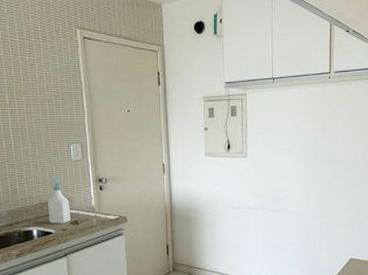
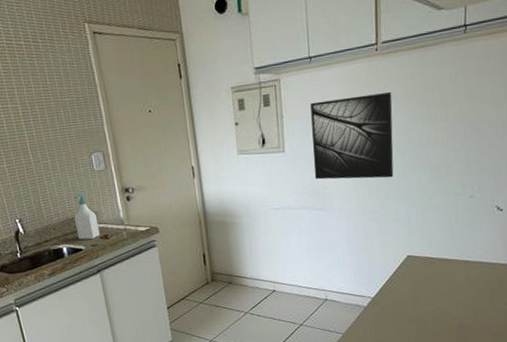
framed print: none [271,113,342,188] -> present [310,91,394,180]

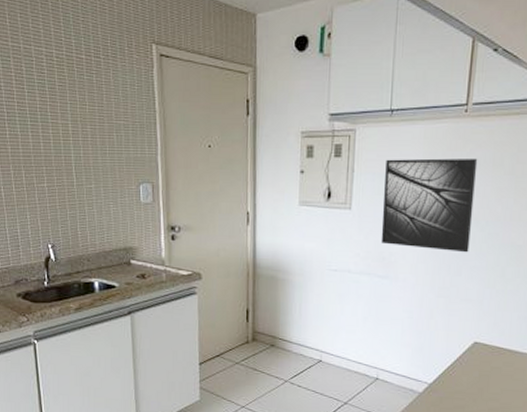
soap bottle: present [74,192,100,240] -> none [112,224,137,277]

